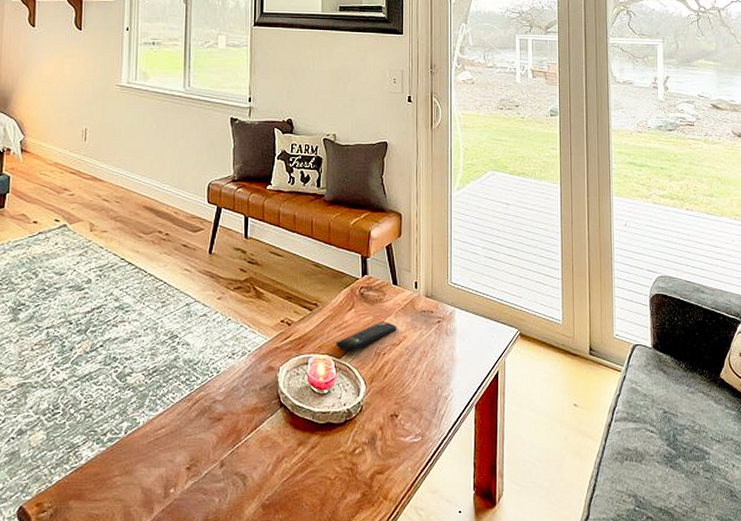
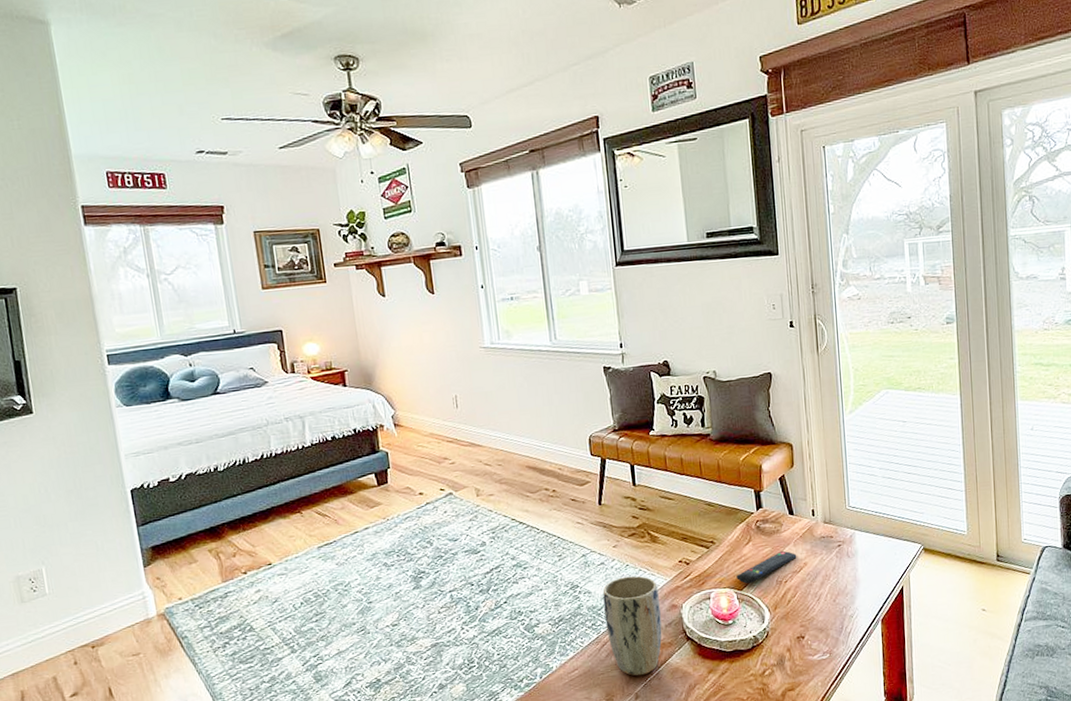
plant pot: none [200,331,257,442] -> present [602,575,662,676]

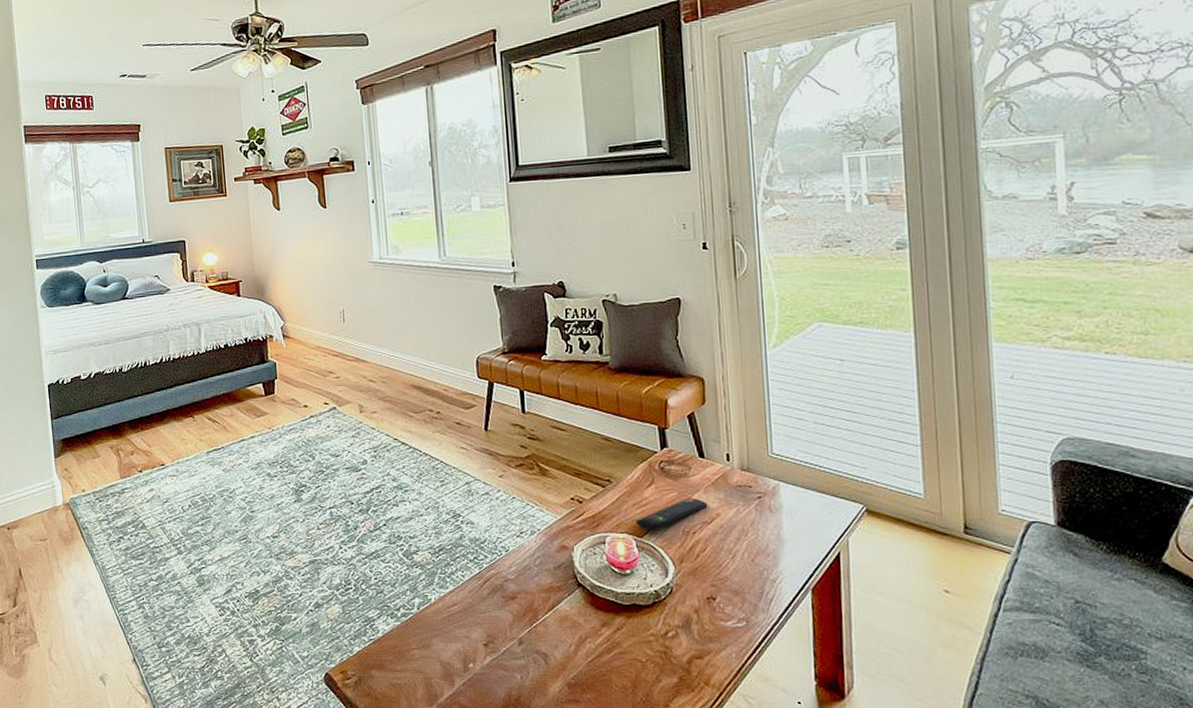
plant pot: present [602,575,662,676] -> none [486,510,550,620]

